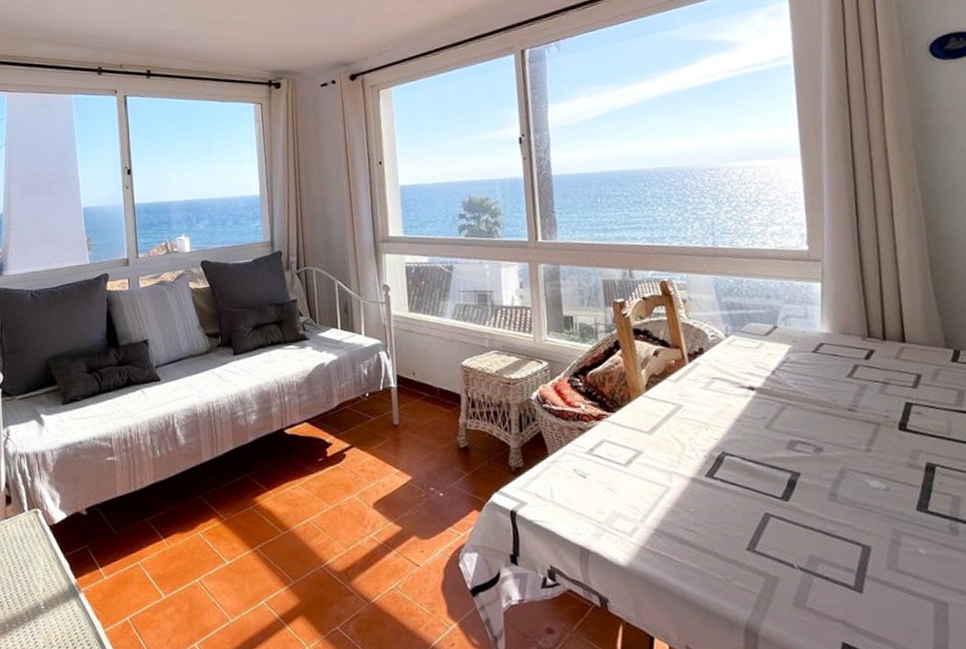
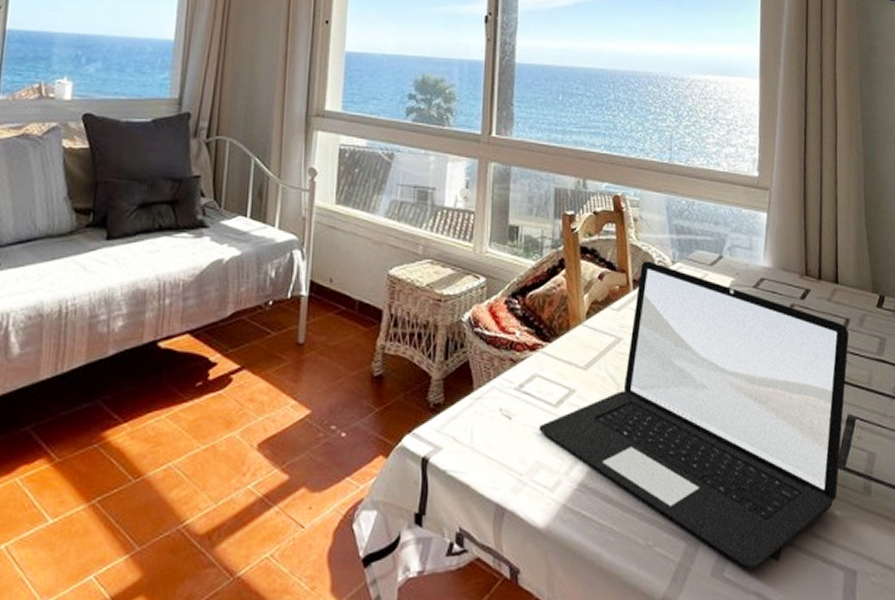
laptop: none [611,336,923,600] -> present [538,261,849,569]

